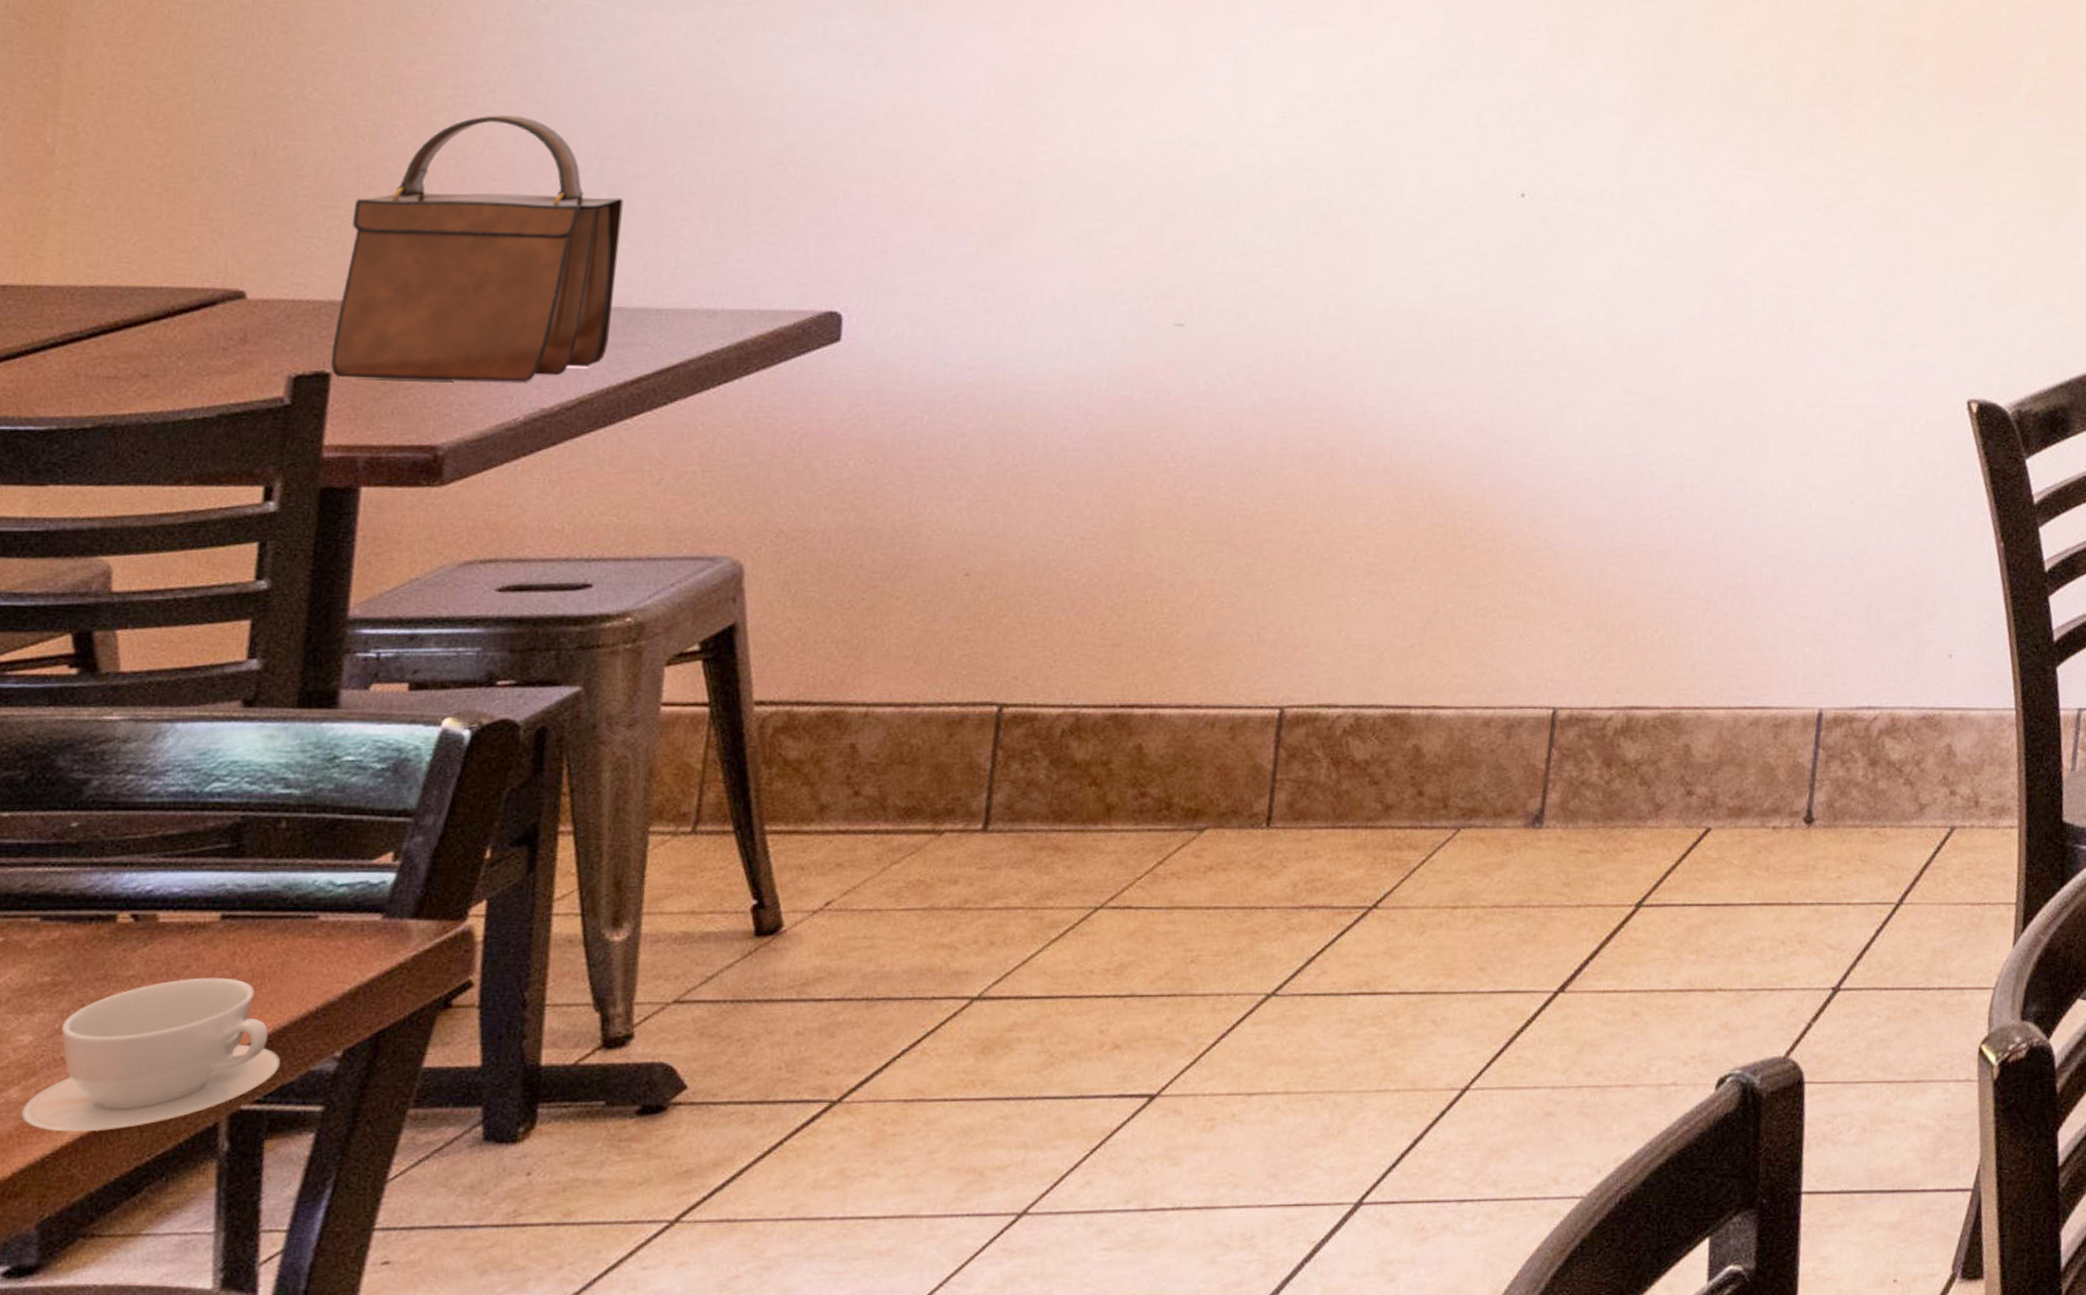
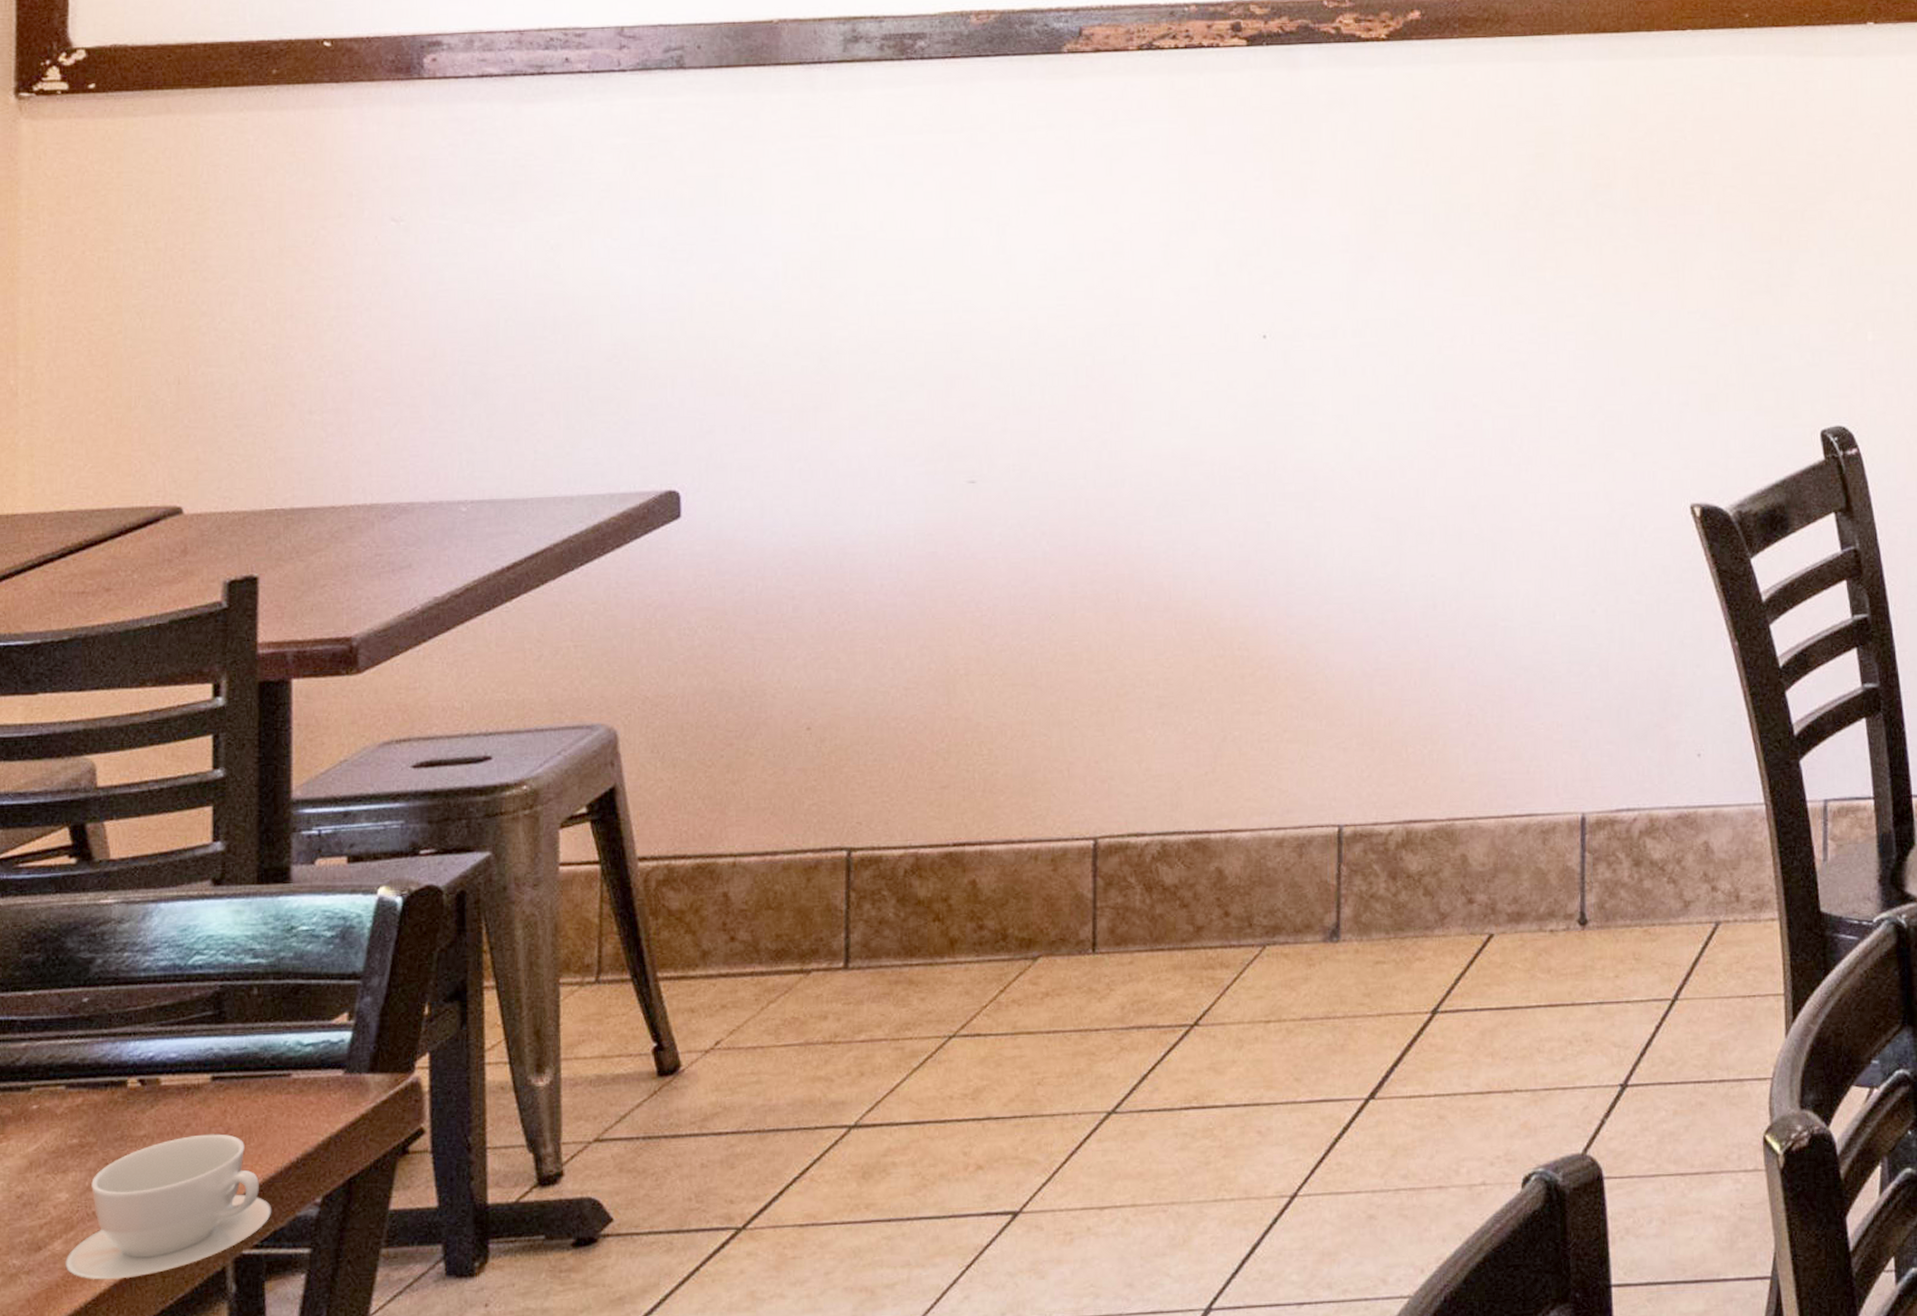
handbag: present [330,115,624,382] -> none [257,330,486,581]

